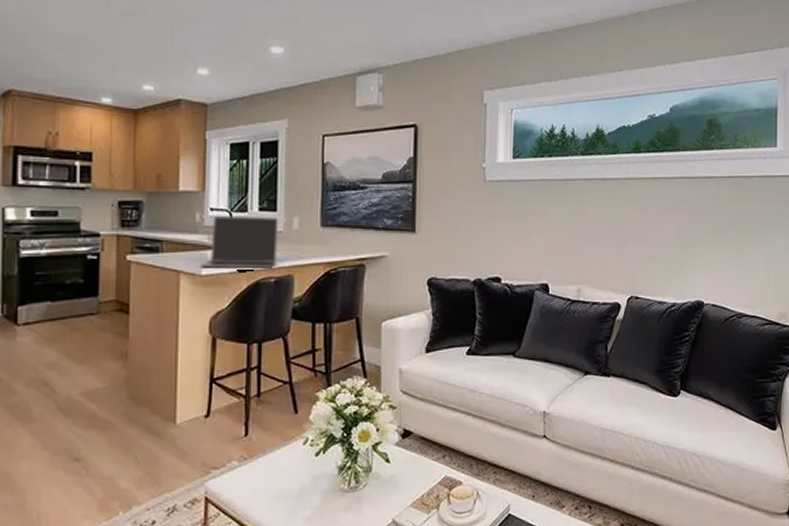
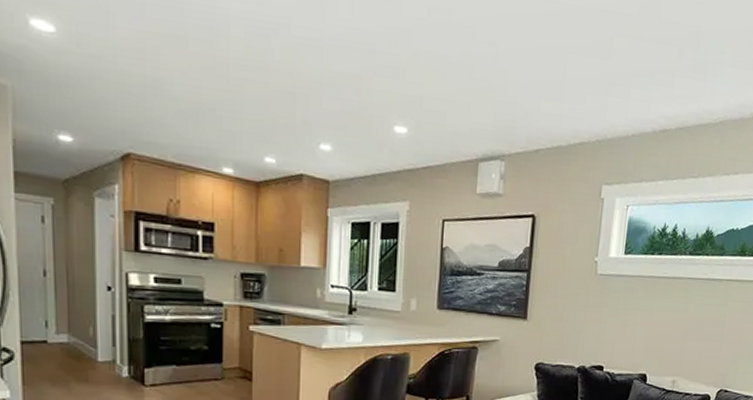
laptop: present [201,216,279,268] -> none [321,293,397,346]

